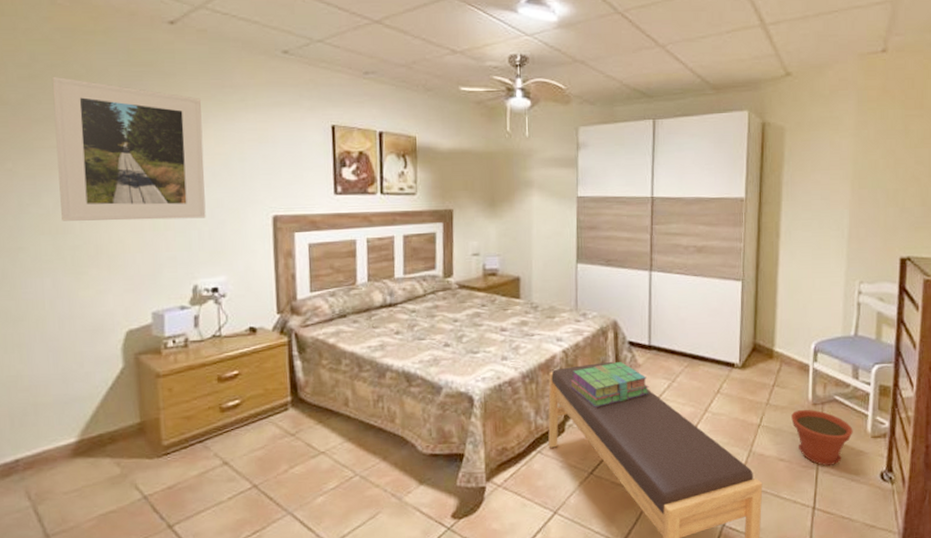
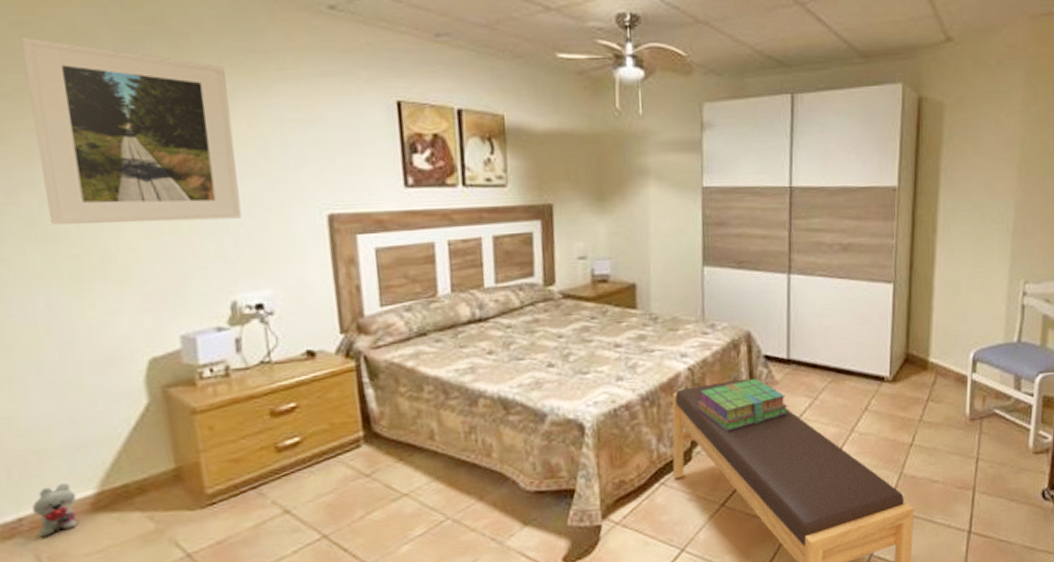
plush toy: none [27,431,62,478] -> present [32,482,77,539]
plant pot: present [791,409,853,466] -> none [947,425,1014,486]

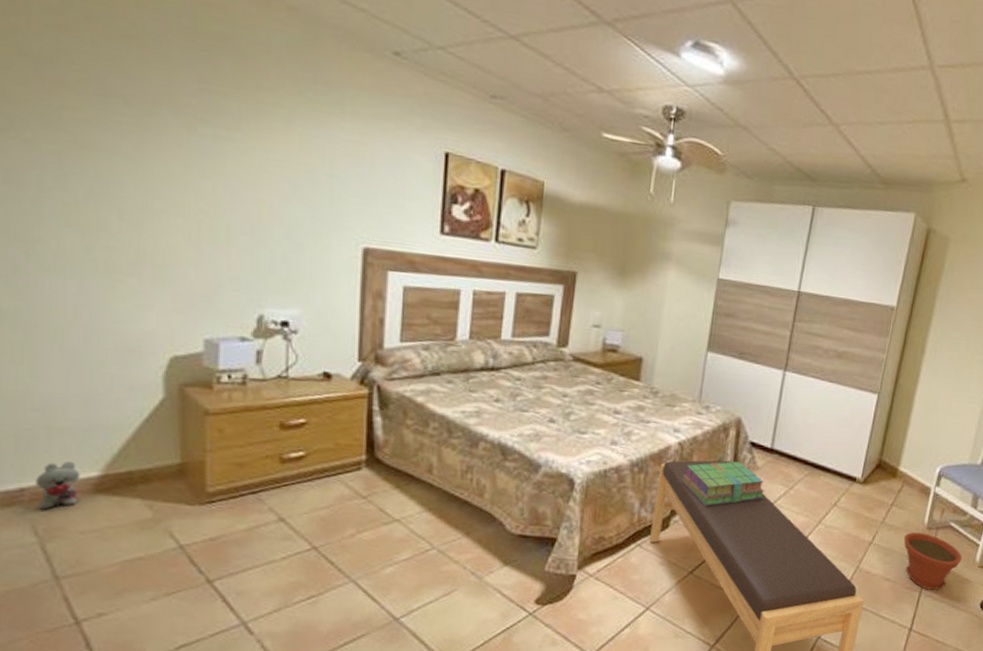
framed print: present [20,36,242,225] -> none [90,30,285,238]
plant pot: none [947,425,1014,486] -> present [903,532,963,590]

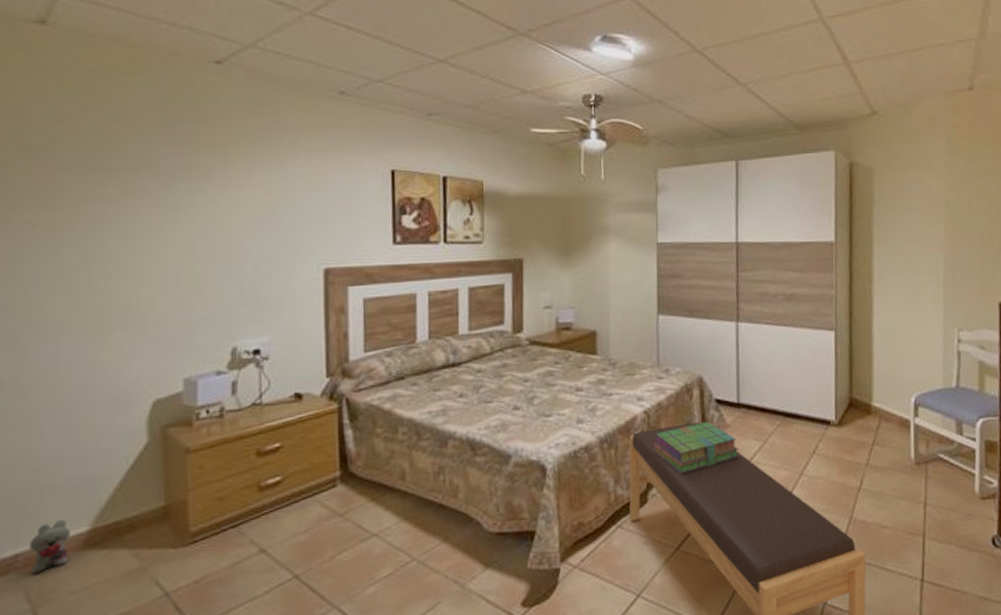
plant pot: present [903,532,963,590] -> none [893,469,960,532]

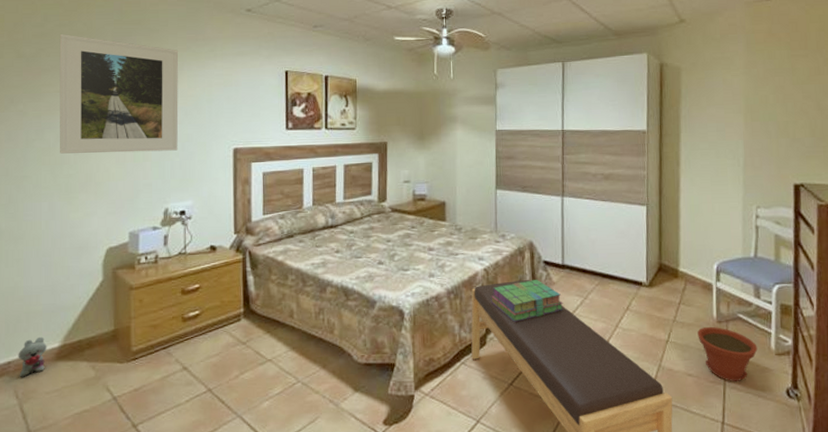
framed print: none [81,119,249,278] -> present [59,33,179,154]
plant pot: none [893,469,960,532] -> present [697,326,758,382]

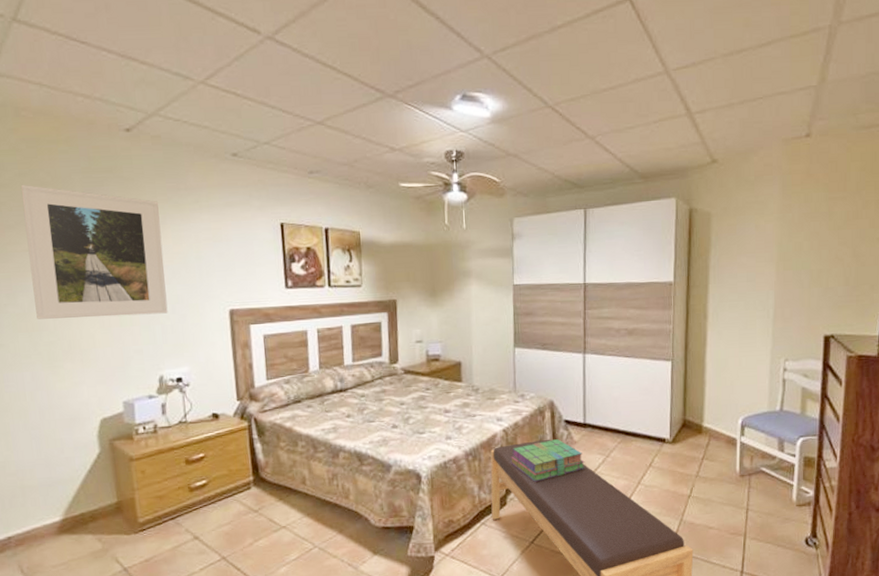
plush toy: present [18,336,47,378] -> none [17,511,48,553]
plant pot: present [697,326,758,382] -> none [720,480,779,533]

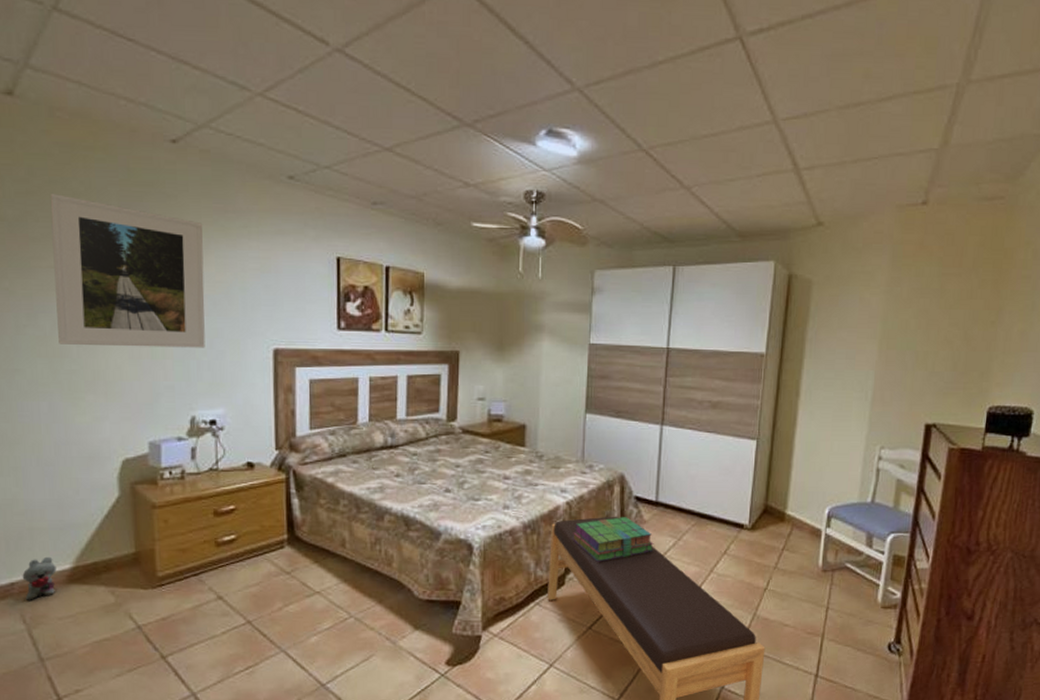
plush toy: none [17,511,48,553] -> present [22,556,57,602]

